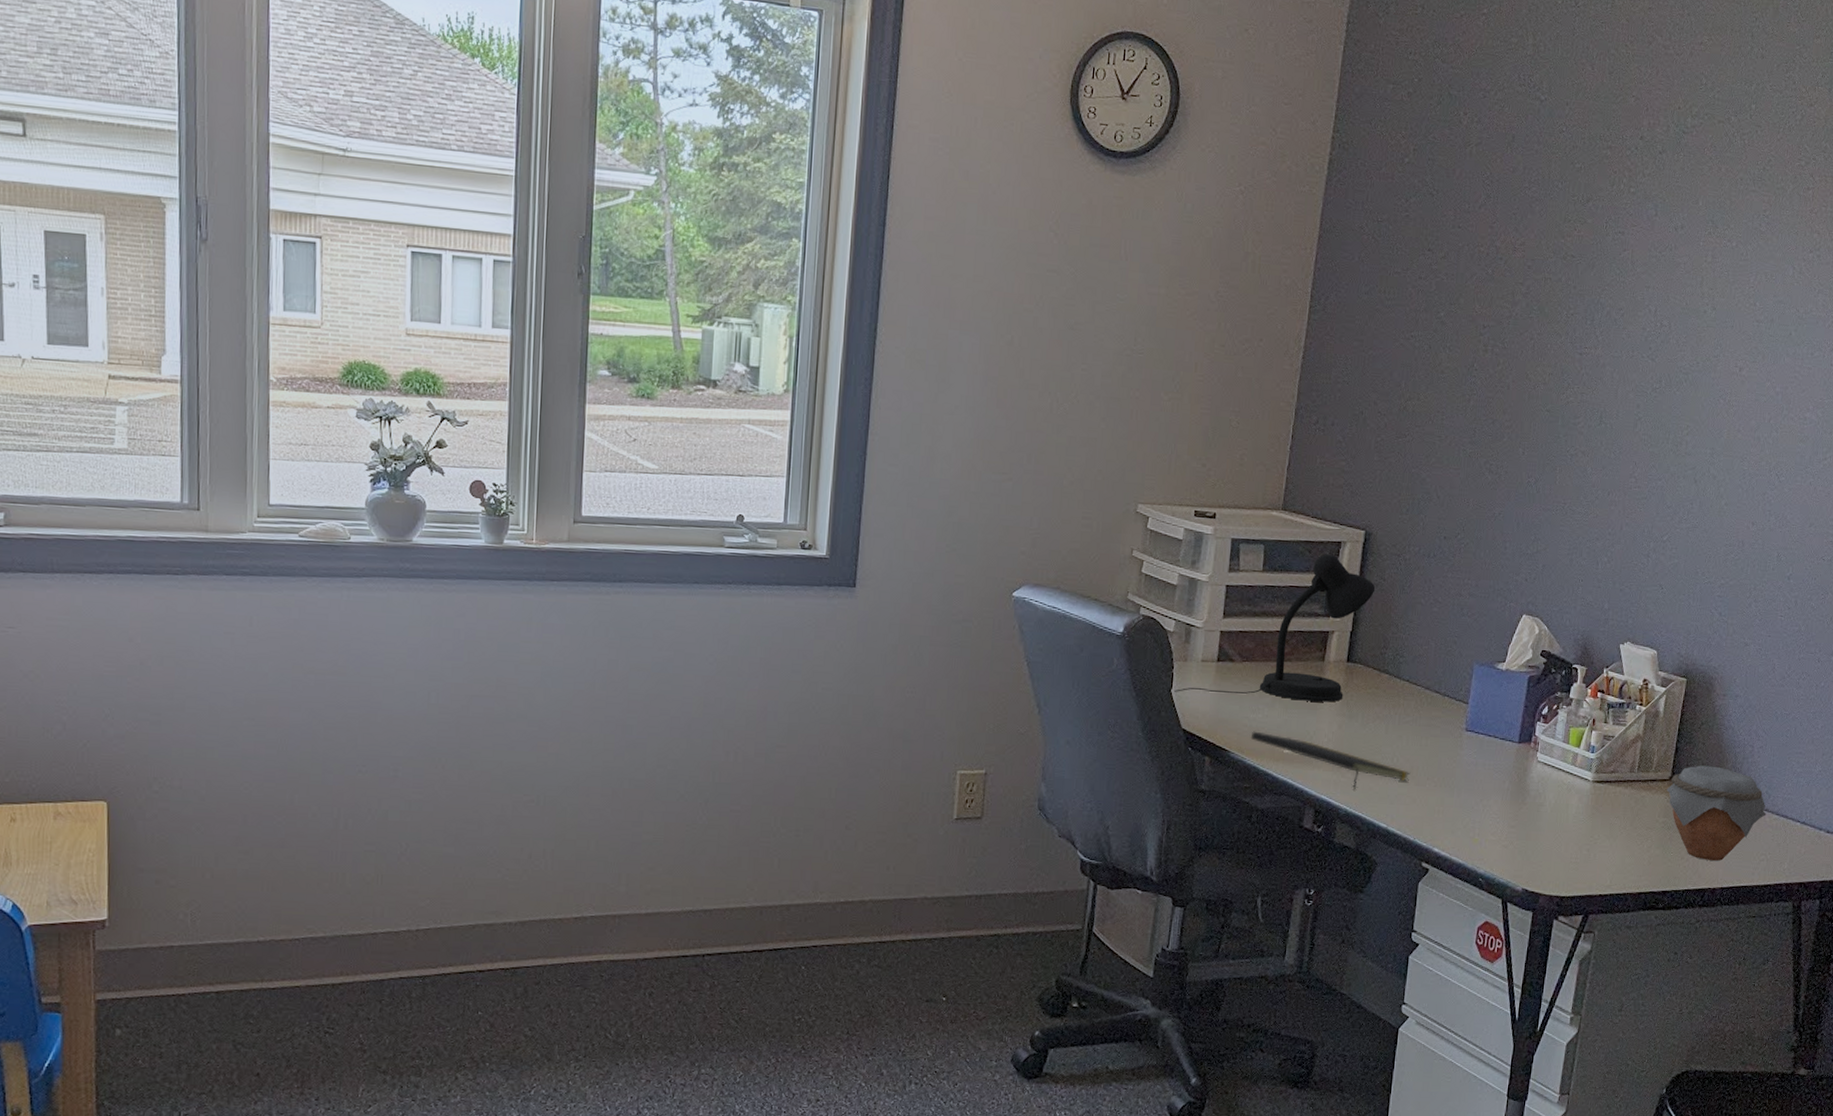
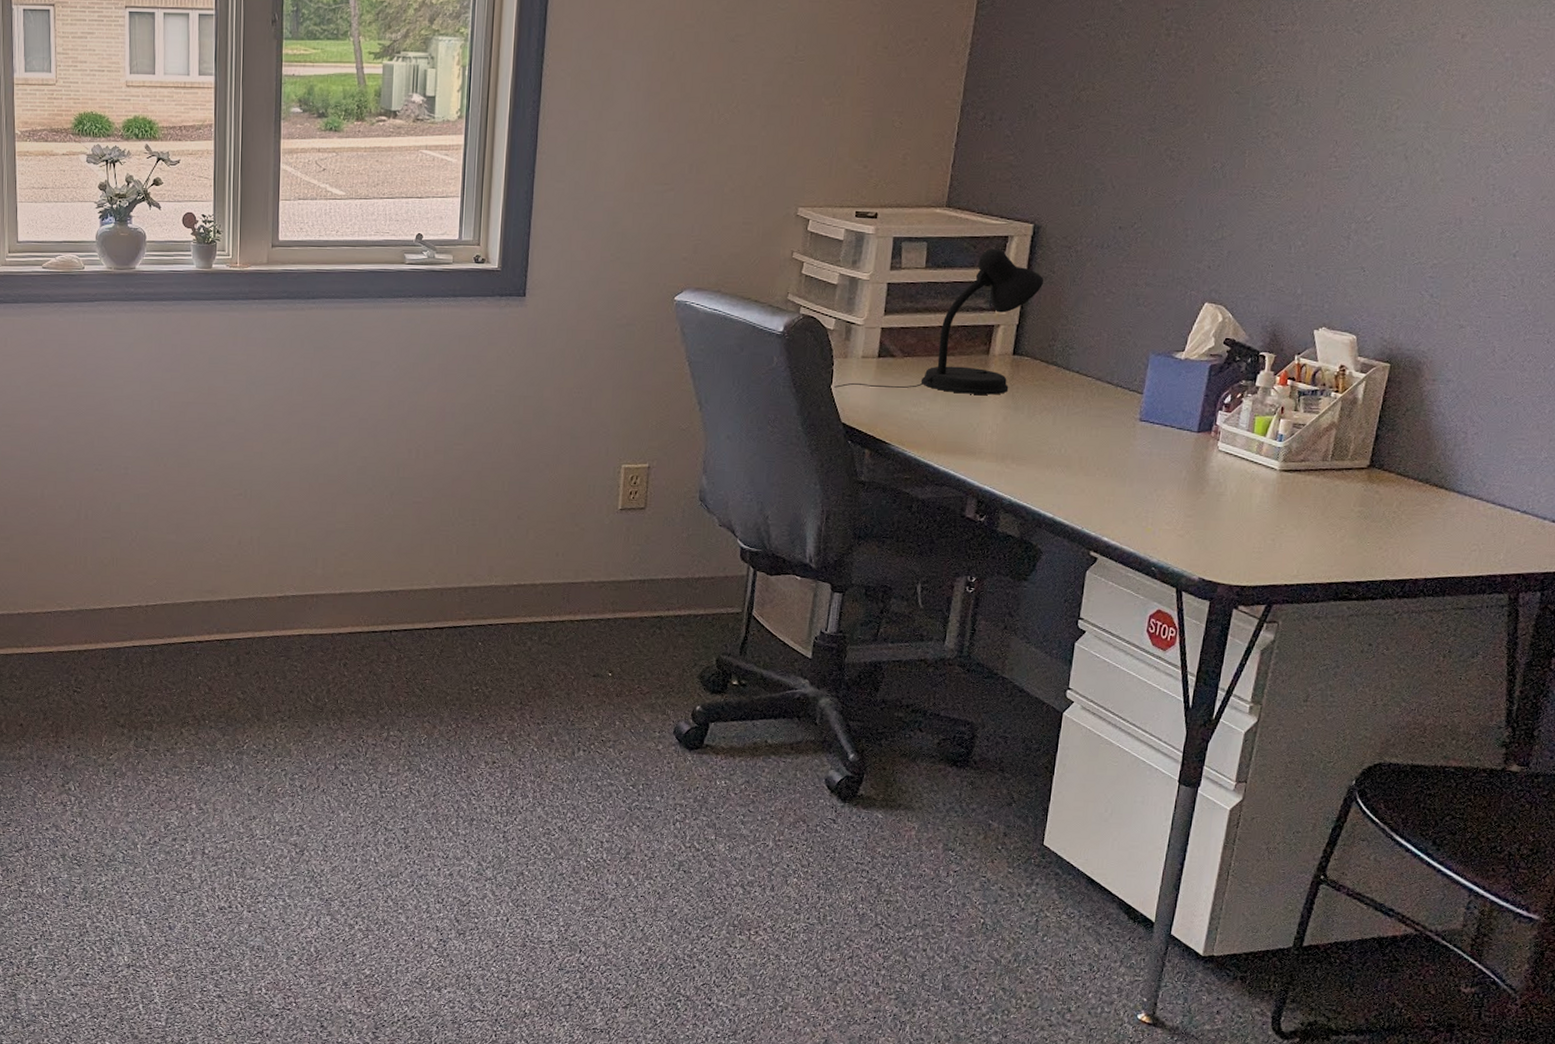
notepad: present [1250,731,1411,789] -> none [911,424,1080,480]
jar: present [1666,765,1767,861] -> none [1363,453,1480,551]

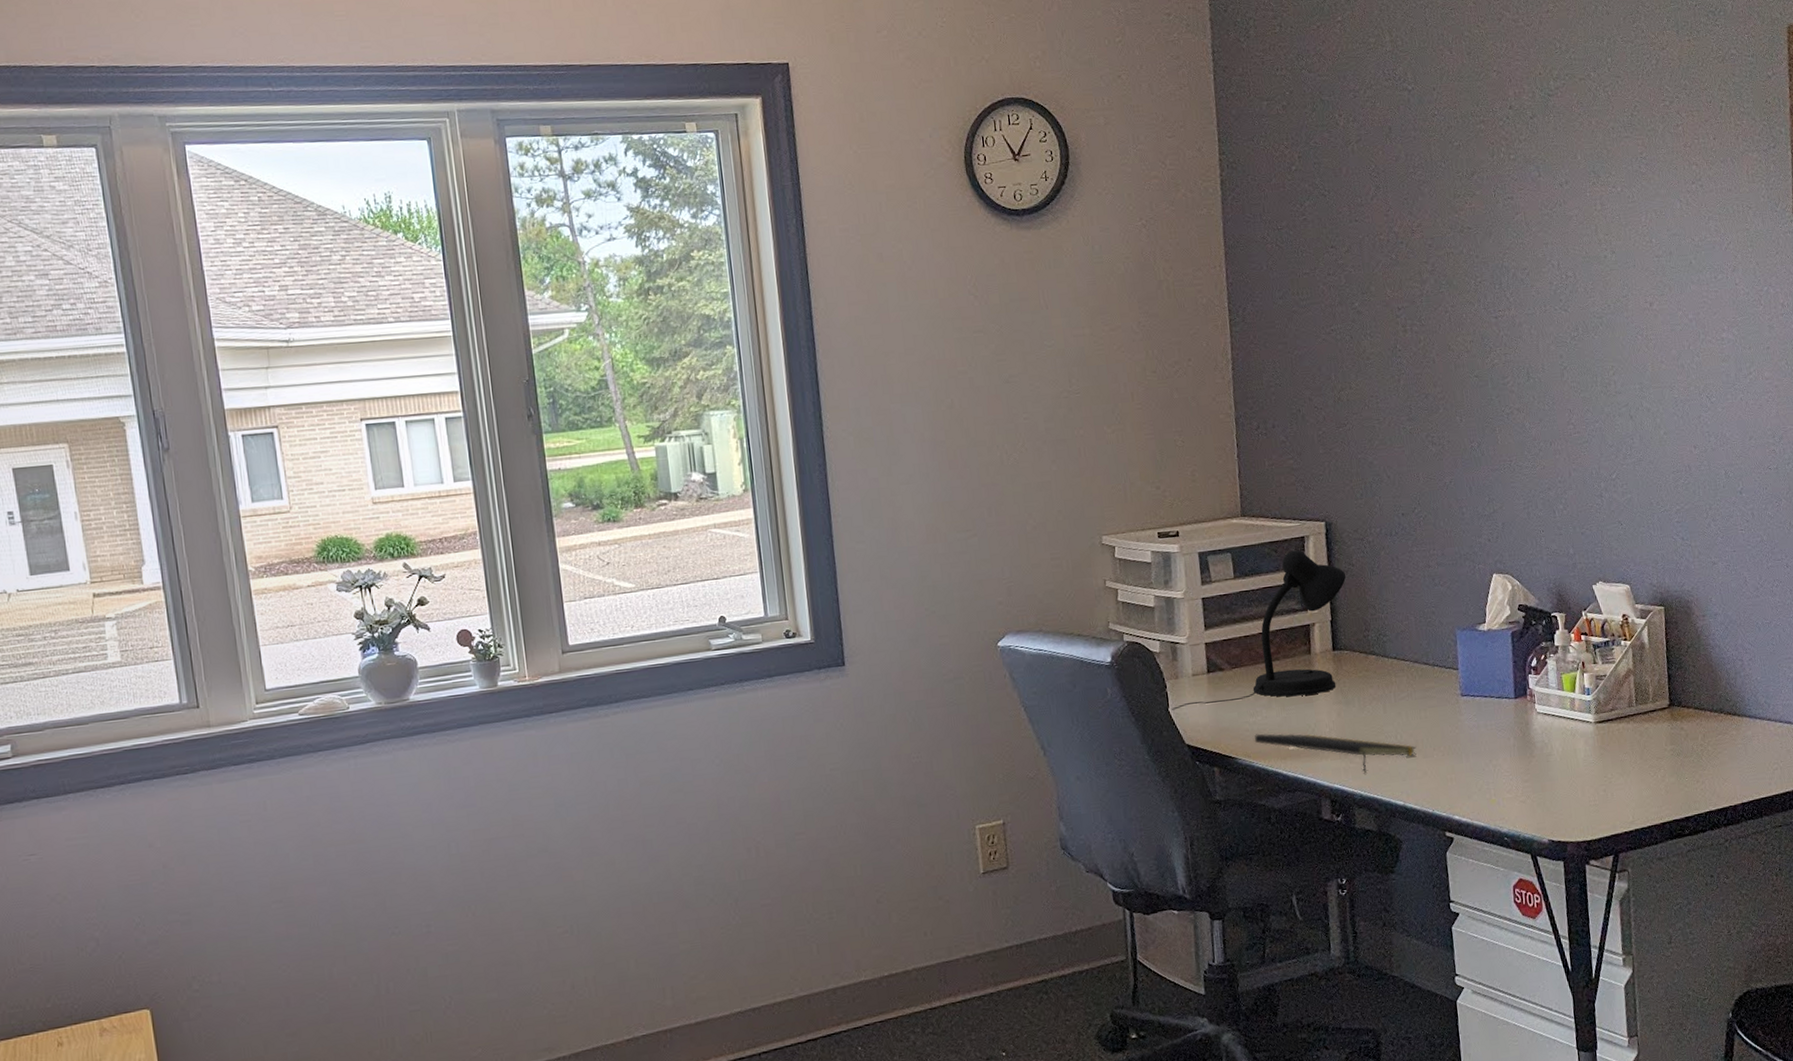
notepad: none [911,424,1080,480] -> present [1254,733,1417,773]

